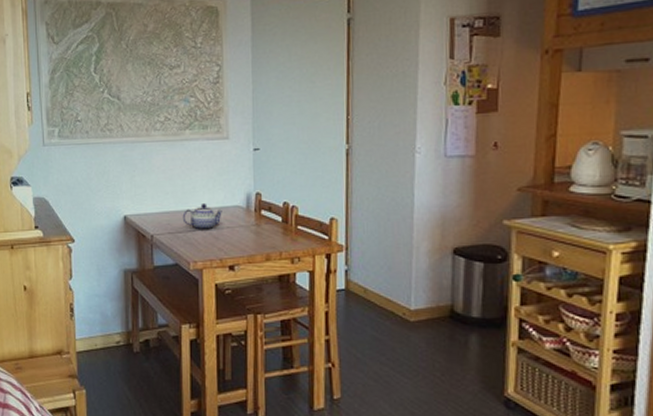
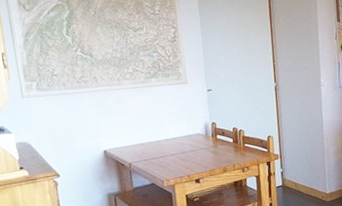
teapot: present [182,202,222,230] -> none [154,133,187,155]

